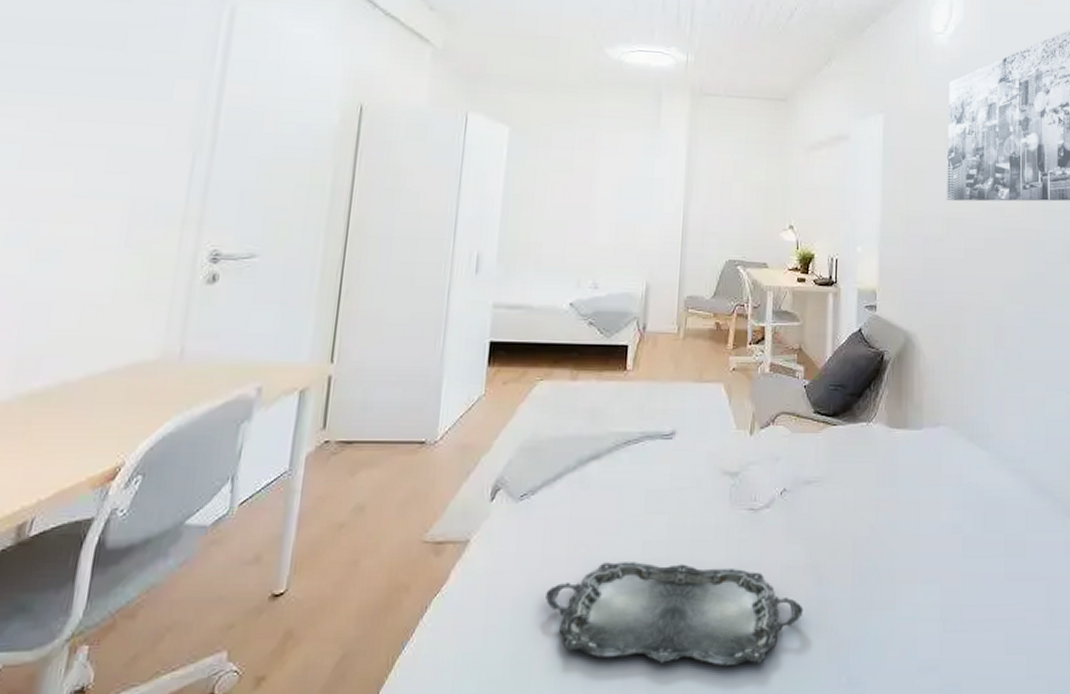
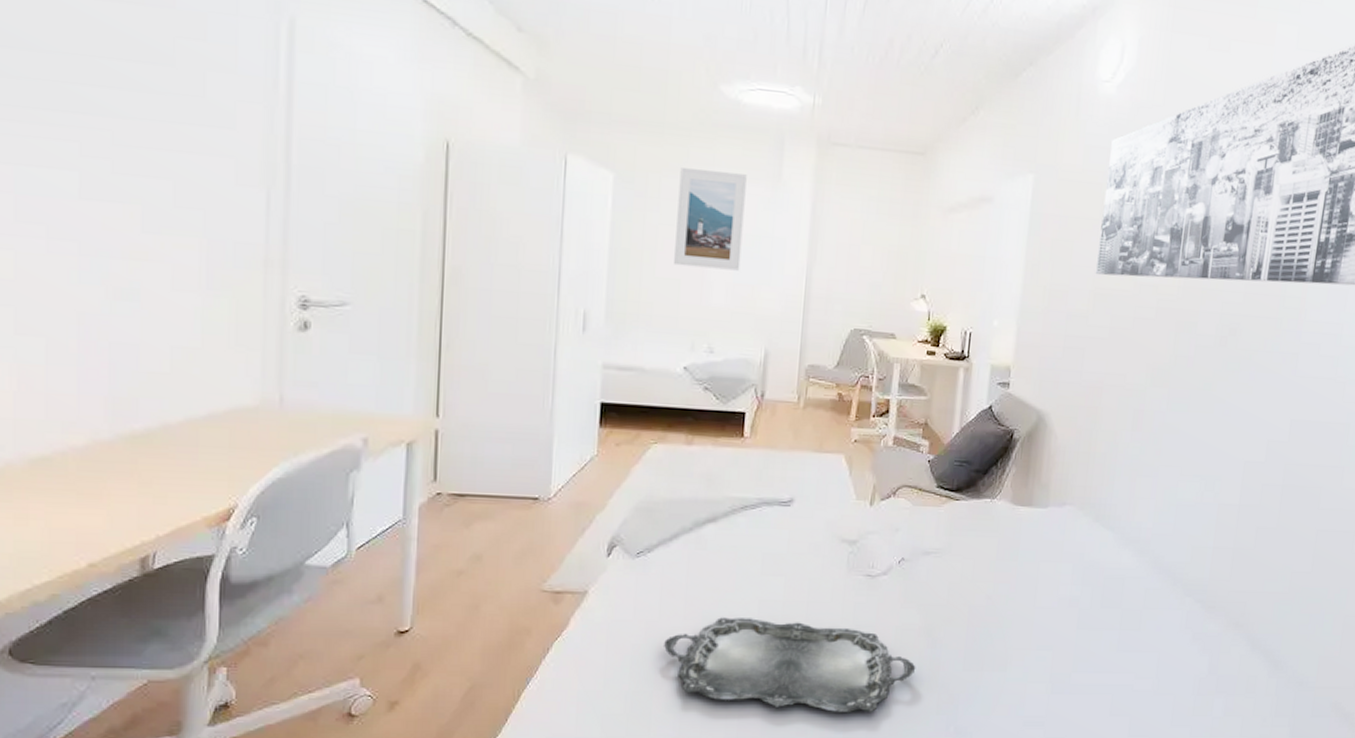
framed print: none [562,120,629,210] -> present [674,168,747,271]

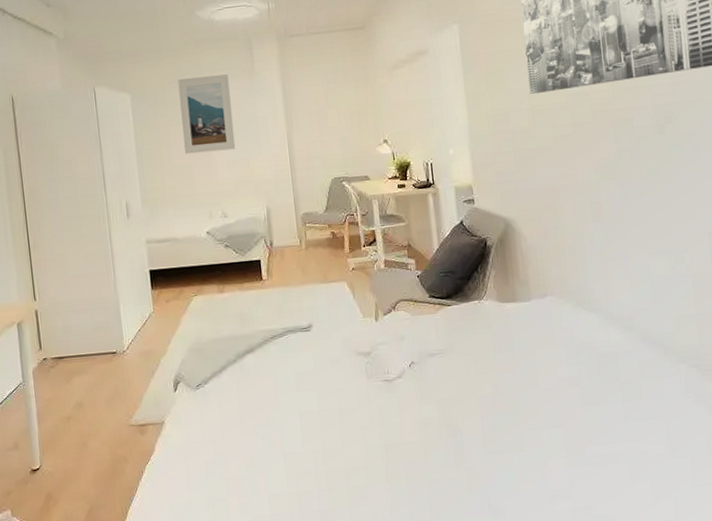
serving tray: present [664,617,916,713] -> none [230,427,443,503]

